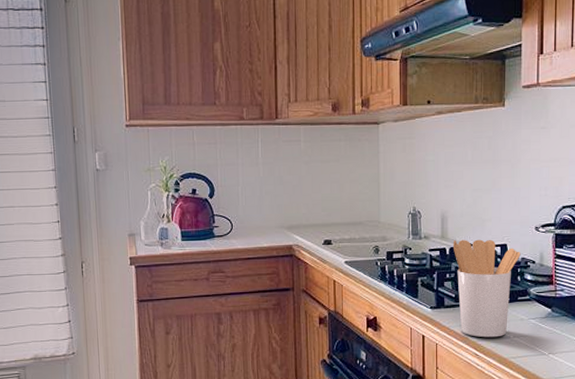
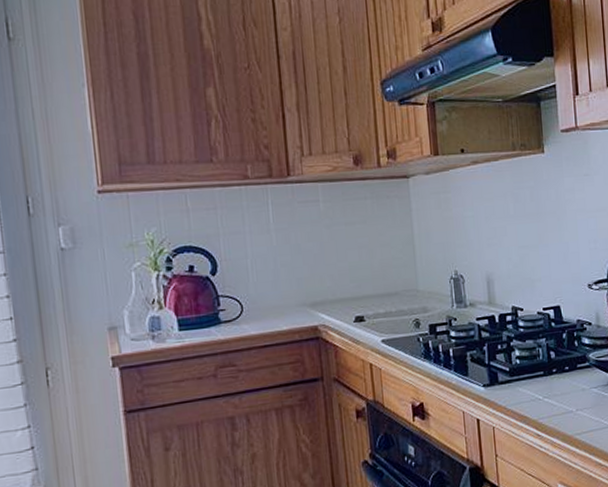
utensil holder: present [452,239,521,338] -> none [501,302,576,415]

